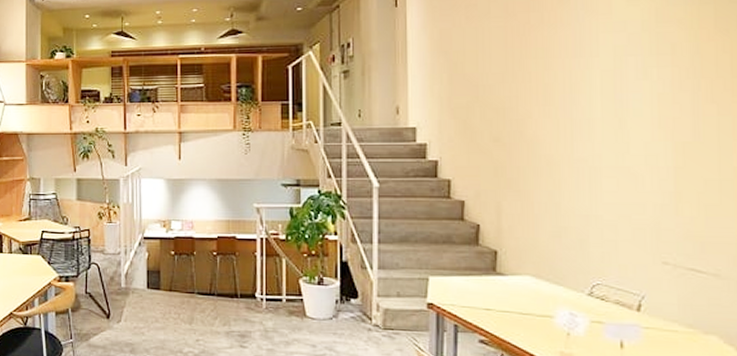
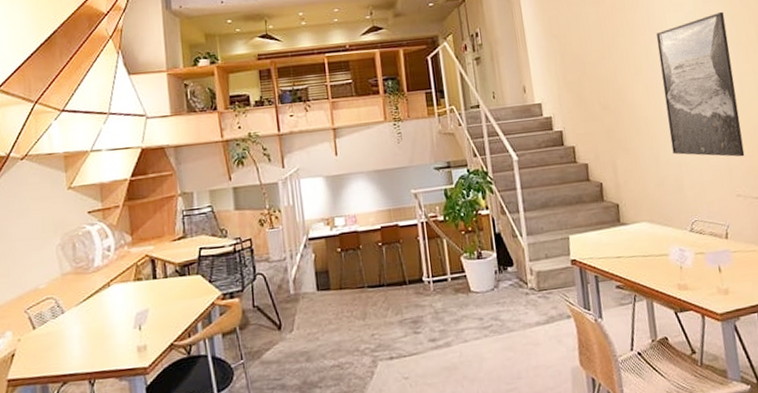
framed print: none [579,35,687,218] -> present [656,11,745,157]

